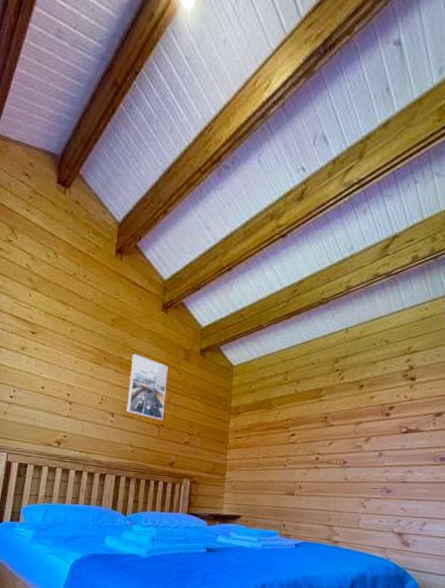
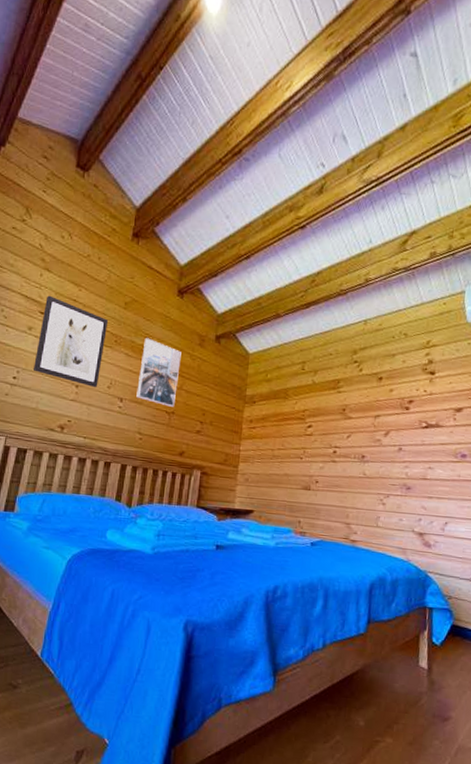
wall art: none [29,315,96,404] -> present [34,295,108,388]

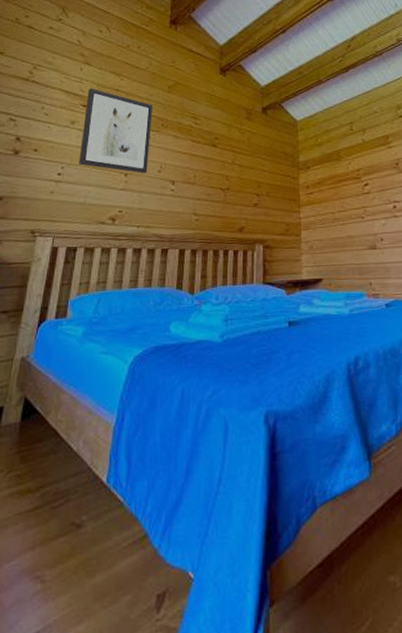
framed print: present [136,338,182,407] -> none [188,118,230,183]

